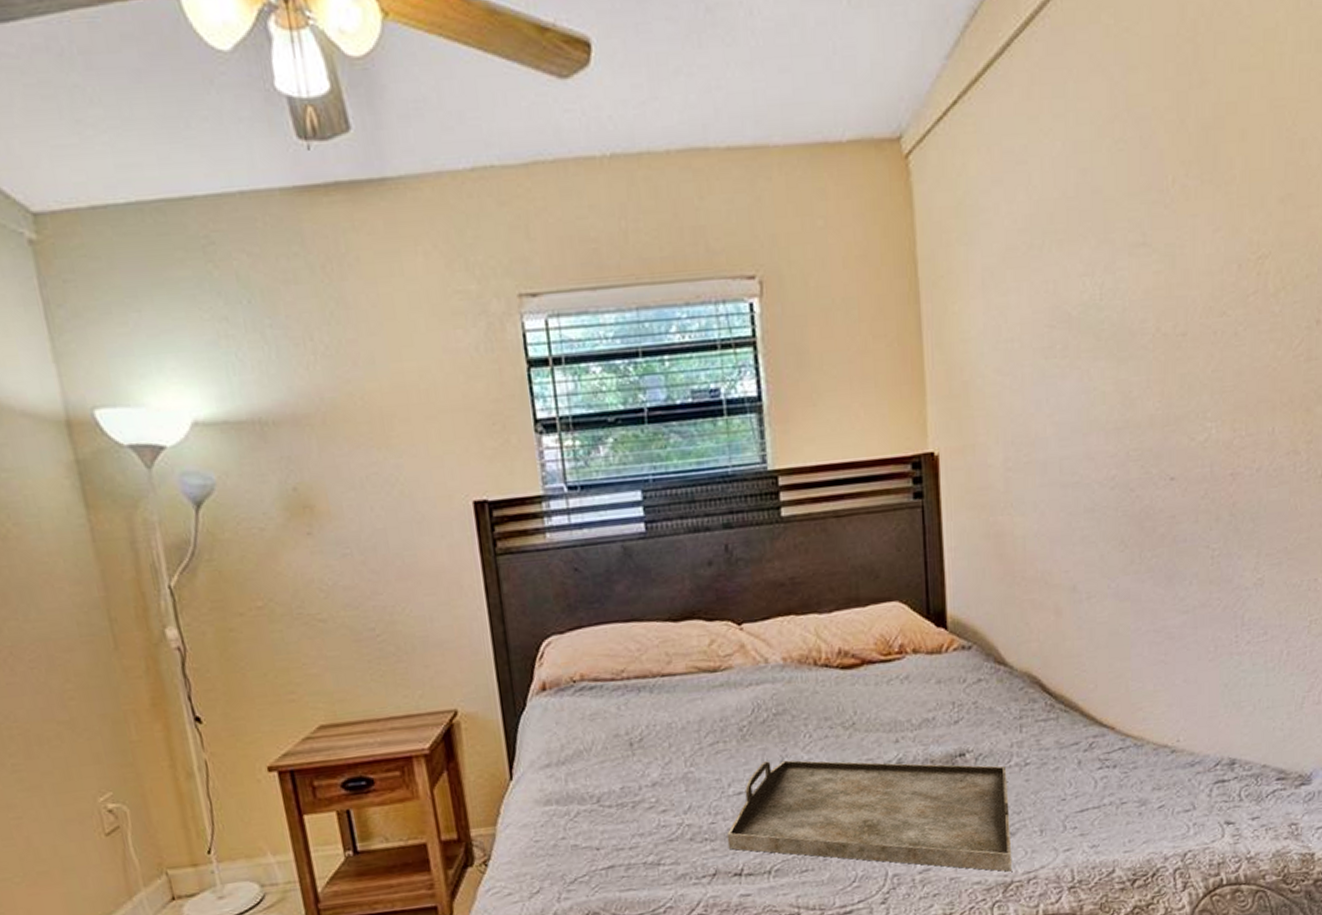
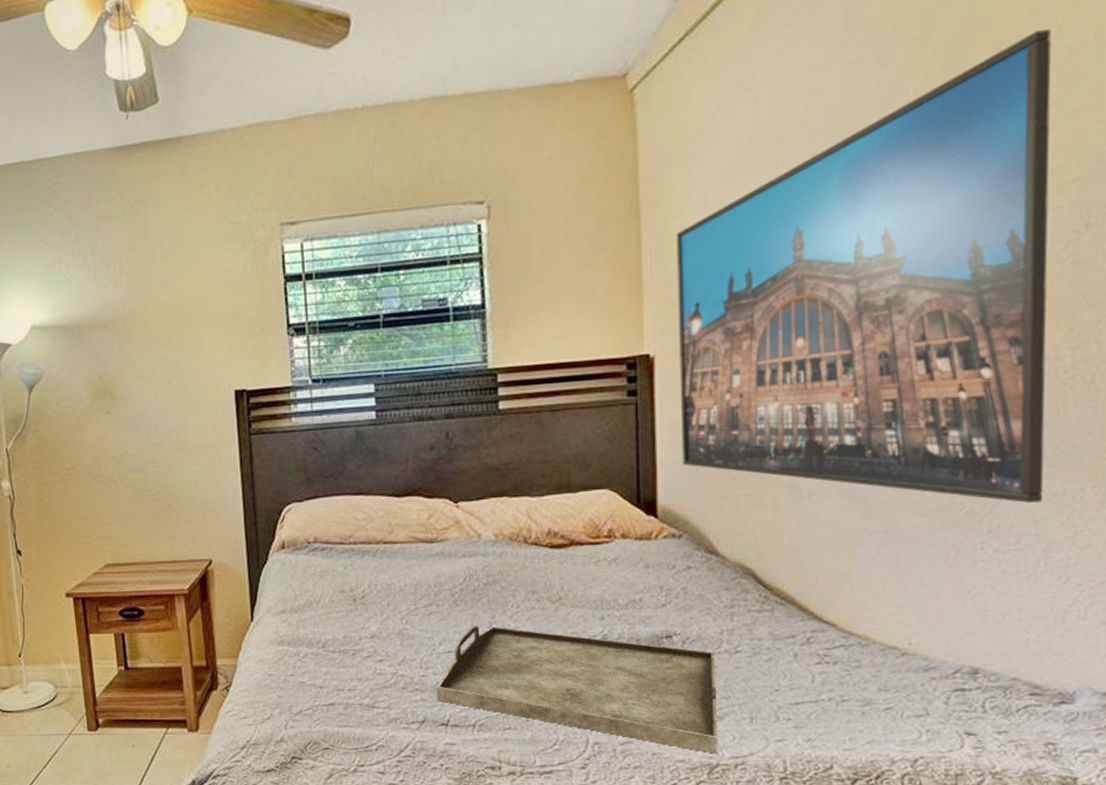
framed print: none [957,122,1287,595] -> present [677,29,1052,503]

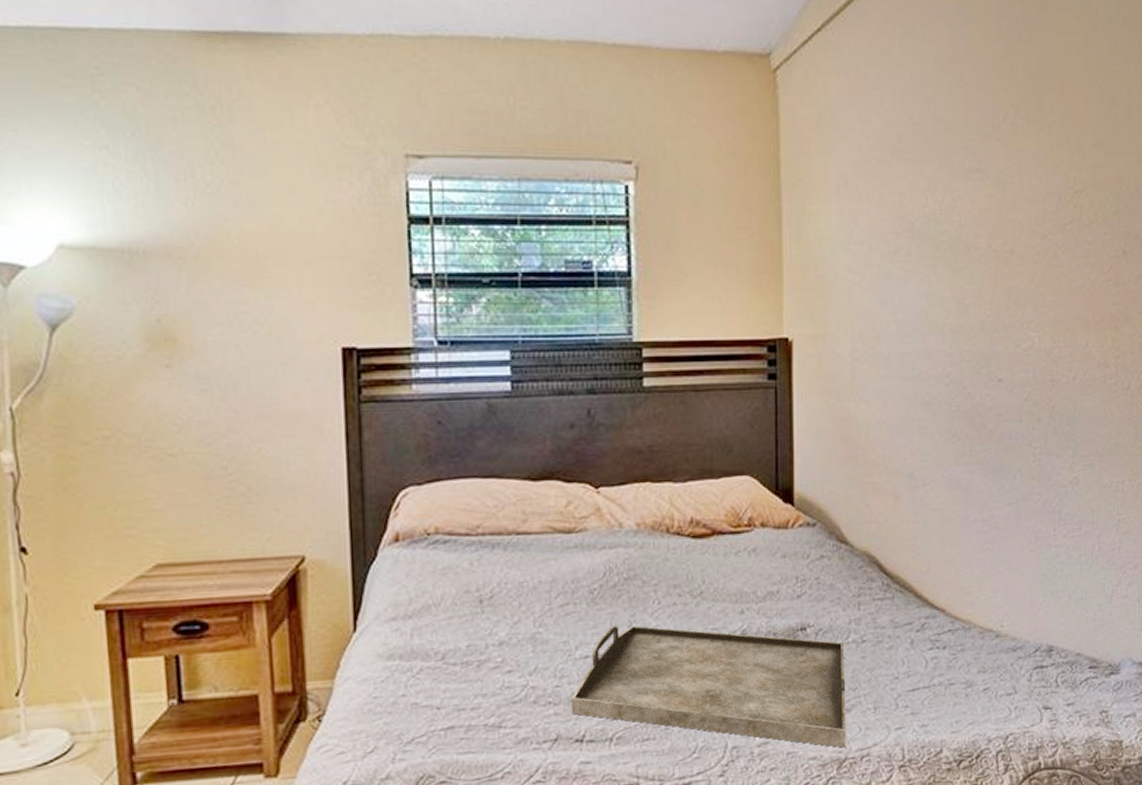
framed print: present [677,29,1052,503] -> none [813,79,1099,494]

